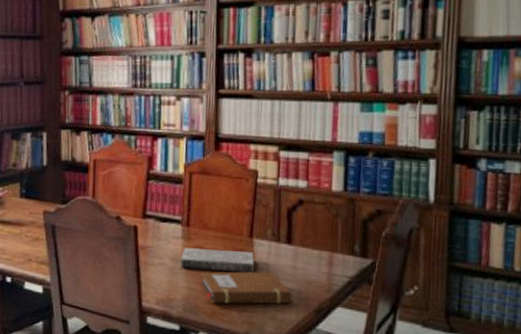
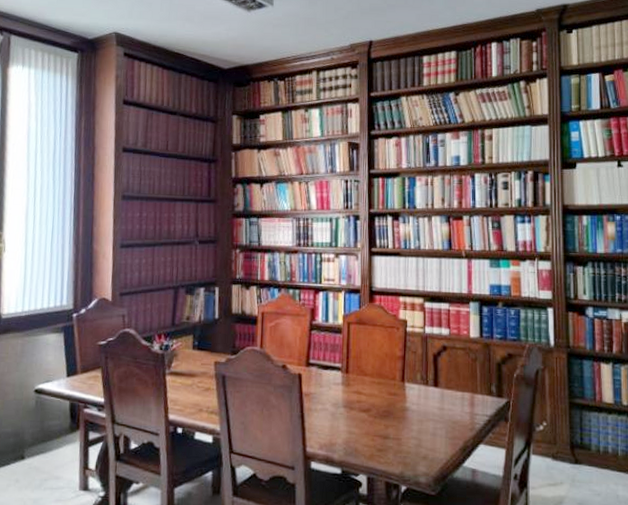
book: present [180,248,255,273] -> none [341,393,407,415]
notebook: present [200,271,293,304] -> none [359,413,442,446]

